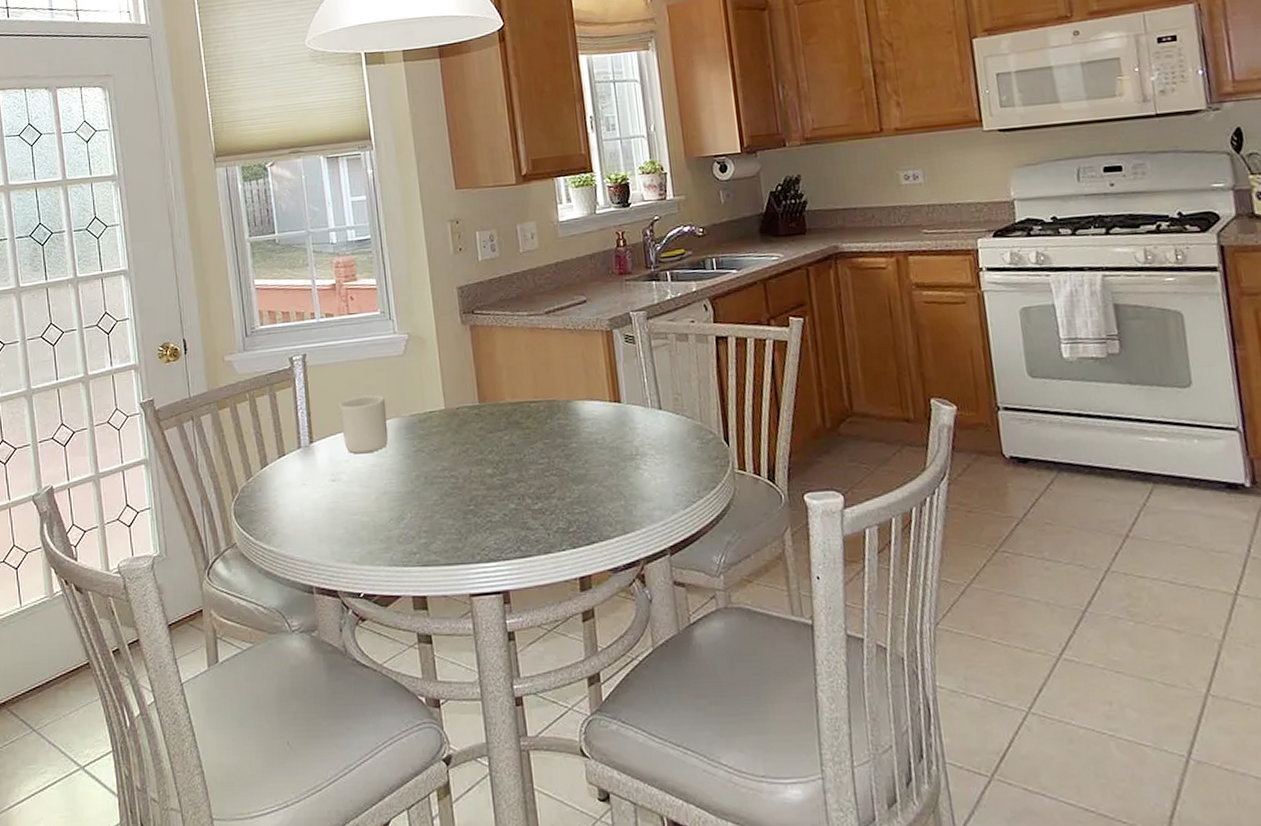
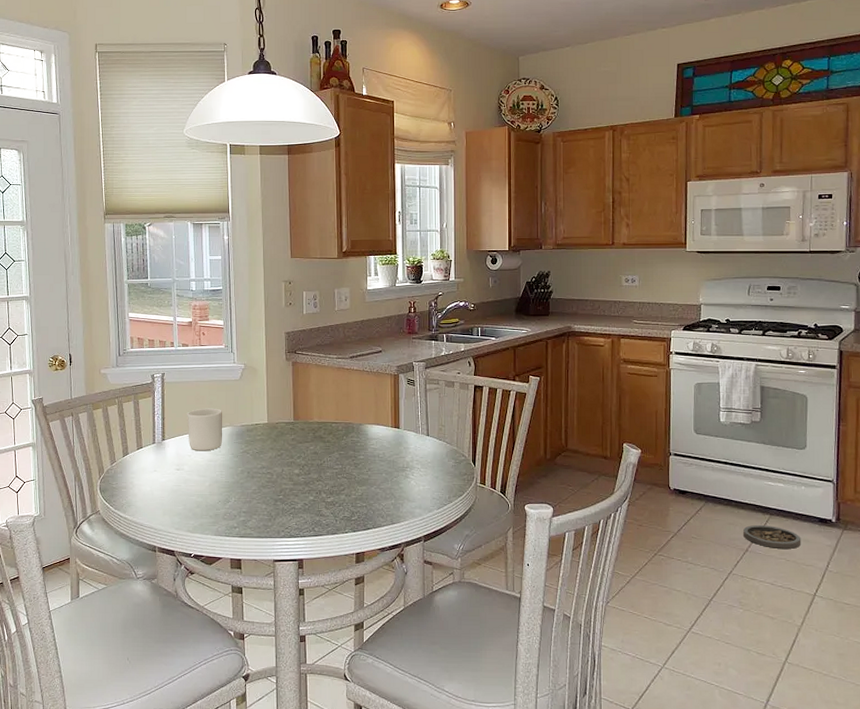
pet bowl: none [1118,498,1205,531] -> present [743,525,801,549]

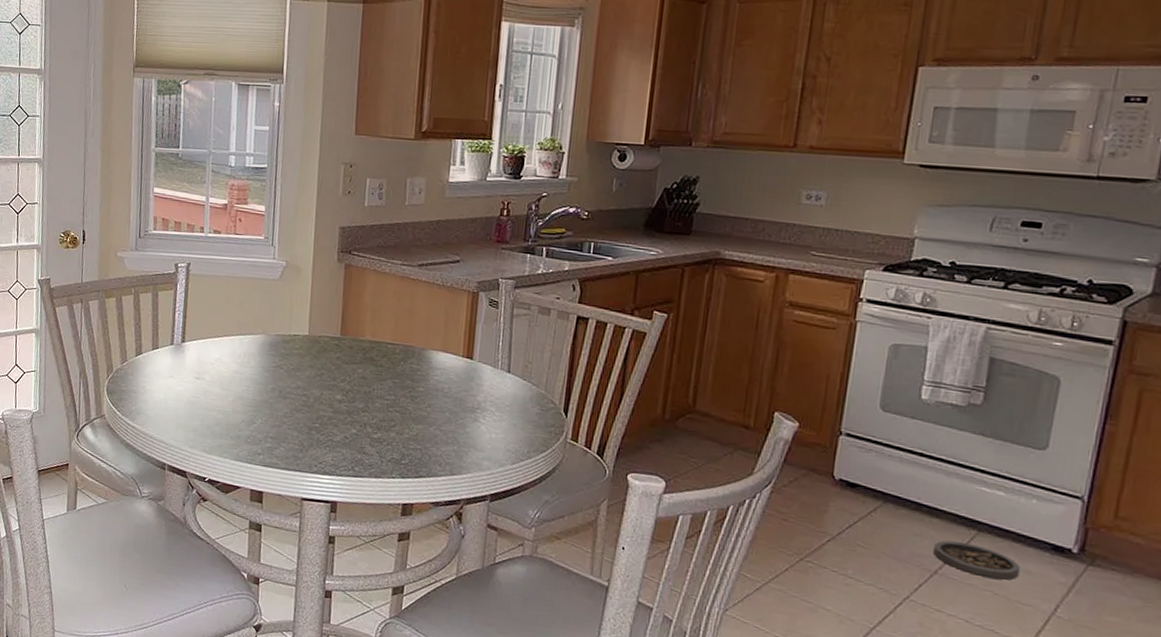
mug: present [187,408,223,451] -> none [212,309,255,361]

